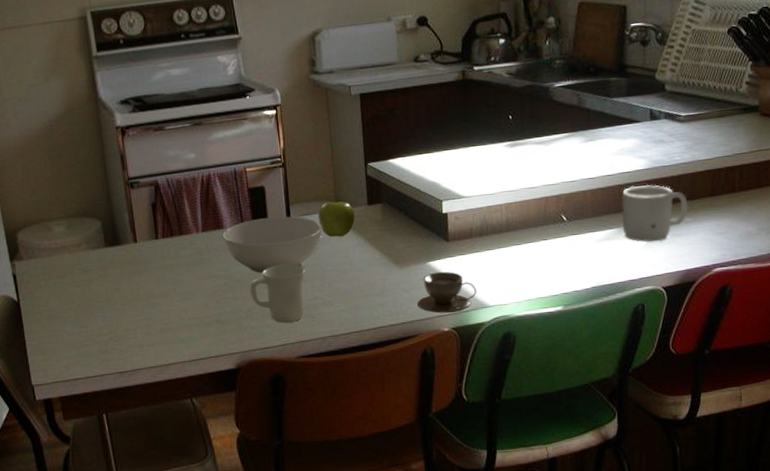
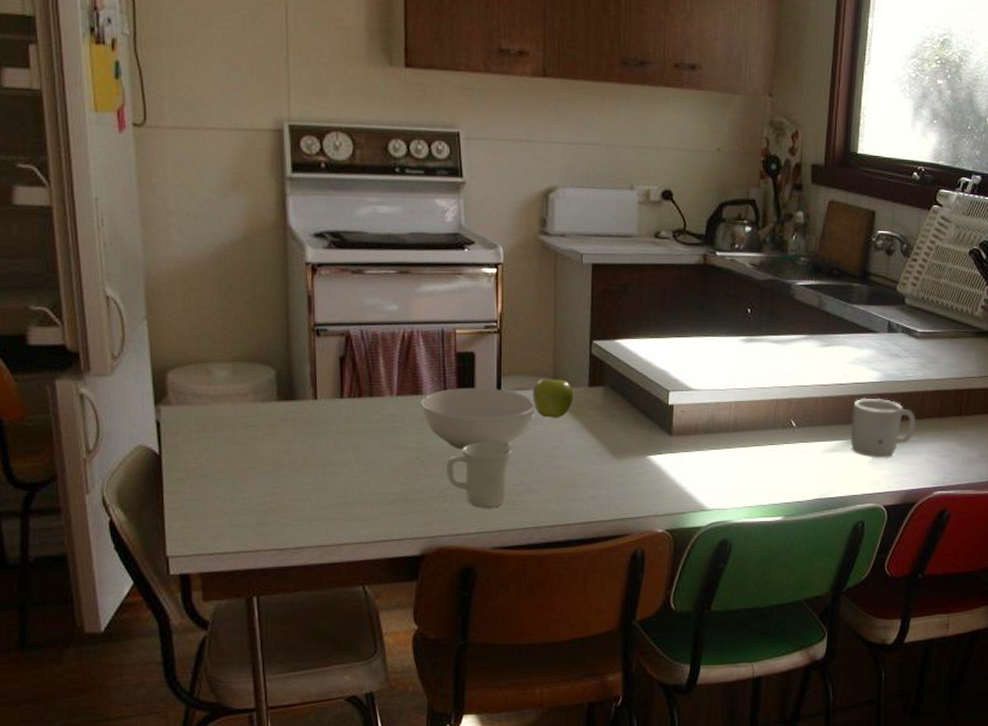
teacup: present [417,271,477,313] -> none [632,467,696,513]

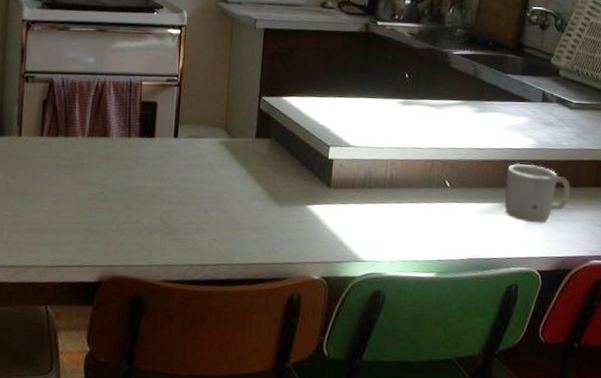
bowl: present [421,387,536,450] -> none [108,133,208,188]
mug: present [445,442,512,508] -> none [124,182,184,244]
fruit: present [532,376,574,418] -> none [204,127,242,165]

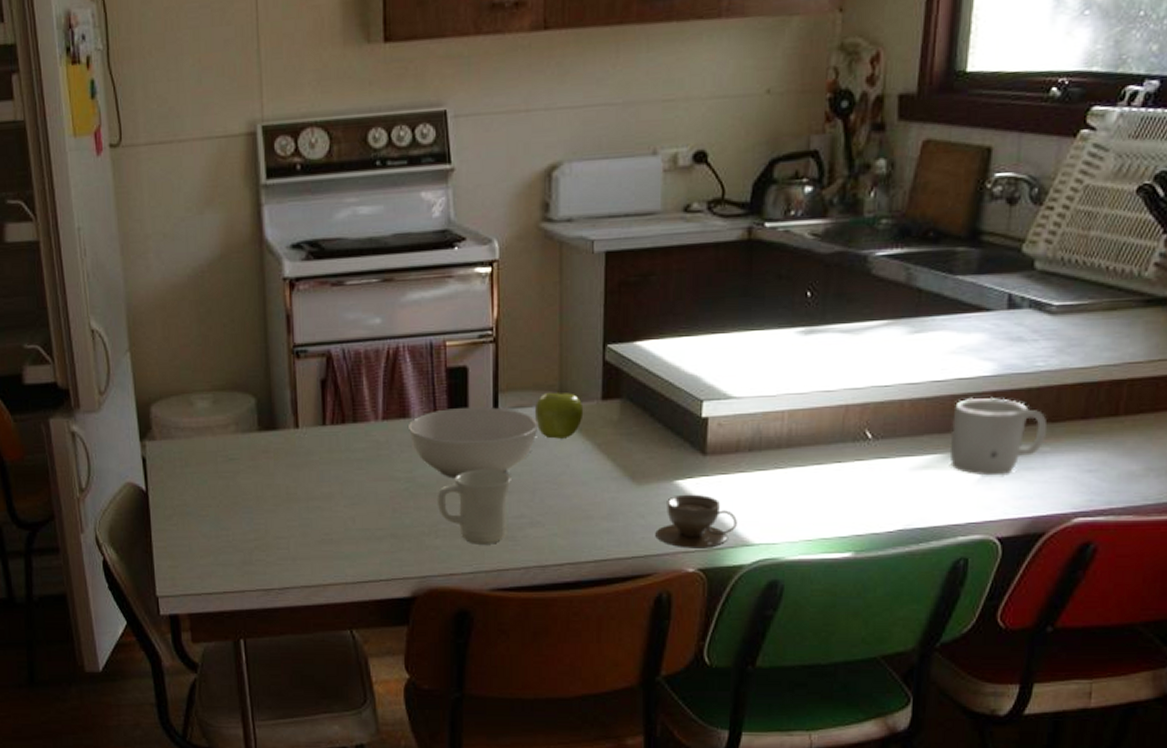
bowl: none [108,133,208,188] -> present [409,407,539,479]
mug: none [124,182,184,244] -> present [437,469,511,545]
fruit: none [204,127,242,165] -> present [534,390,584,439]
teacup: none [290,216,352,261] -> present [655,494,737,549]

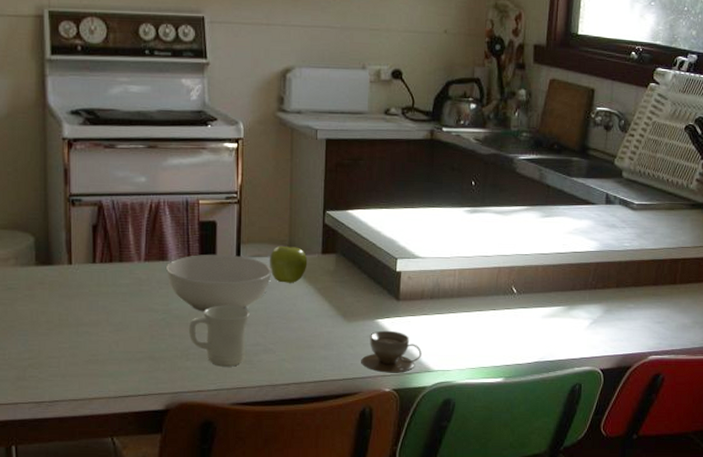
mug: present [949,397,1048,476] -> none [568,266,632,324]

